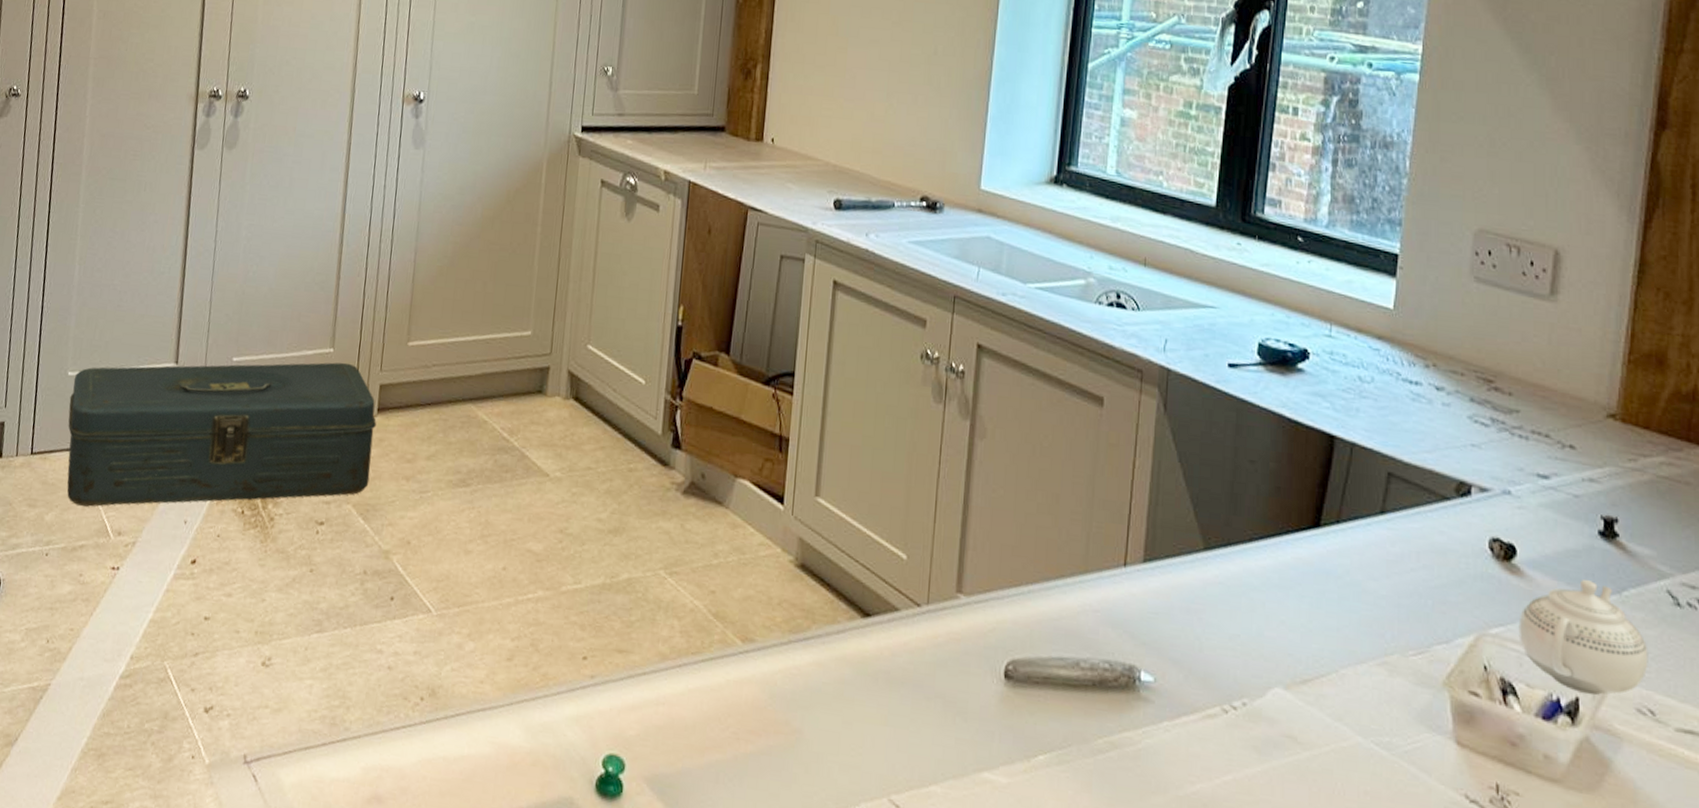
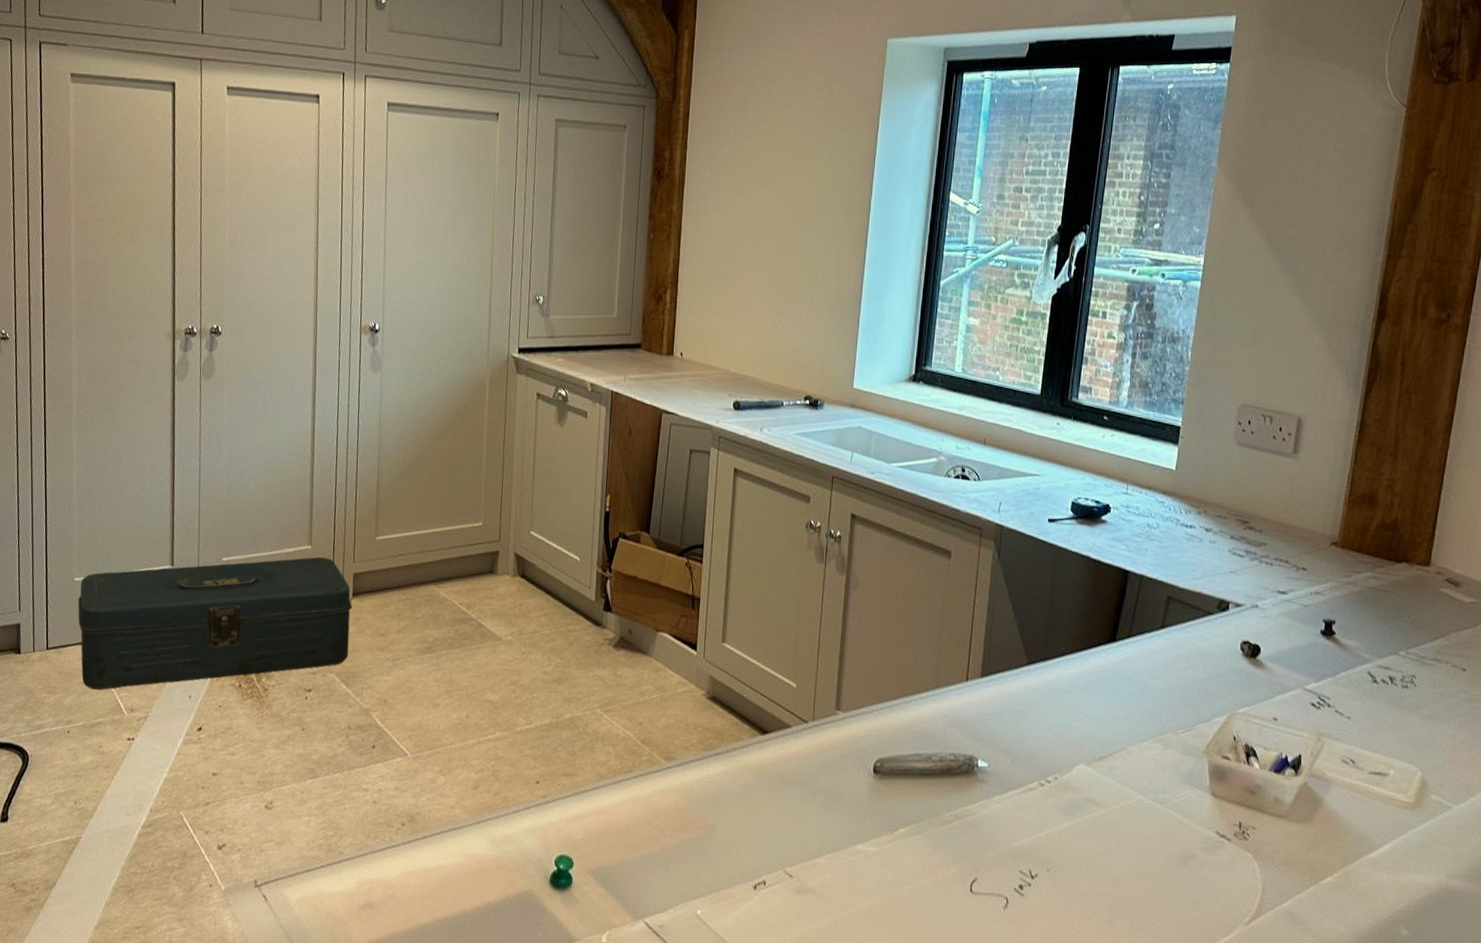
teapot: present [1518,579,1649,695] -> none [1259,667,1352,752]

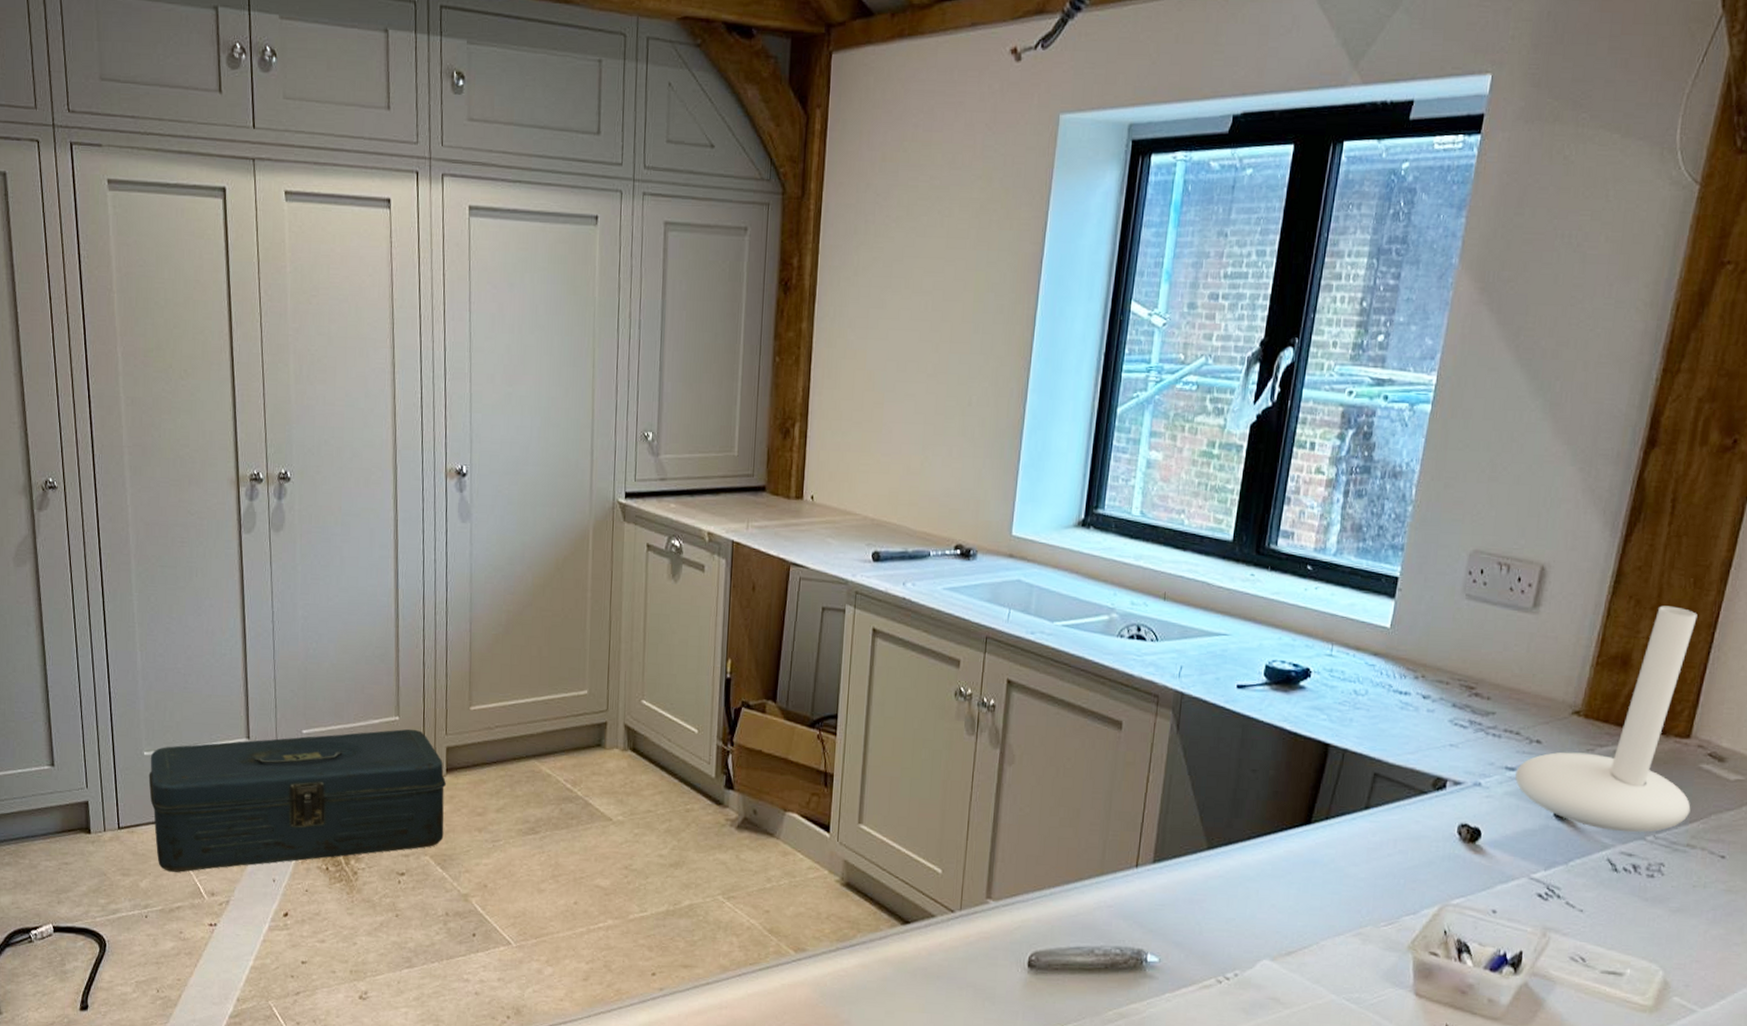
paper towel holder: none [1287,452,1434,648] -> present [1515,606,1698,833]

